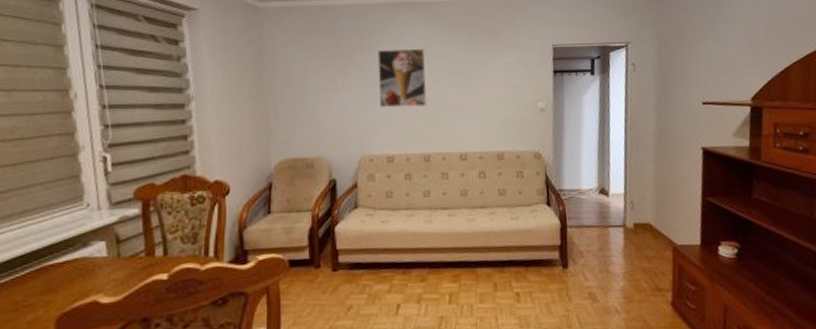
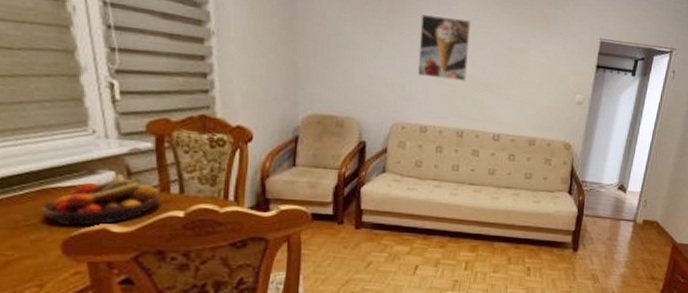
fruit bowl: none [38,244,146,303] -> present [40,174,160,227]

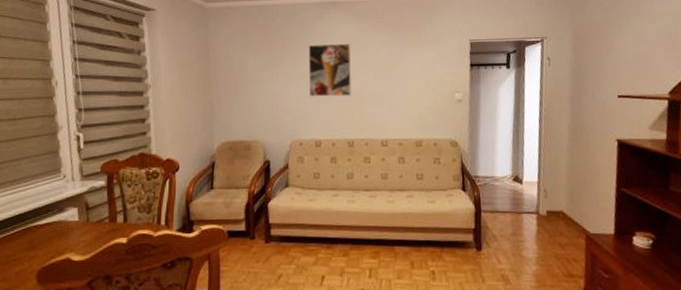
fruit bowl: present [40,174,160,227] -> none [24,210,109,259]

